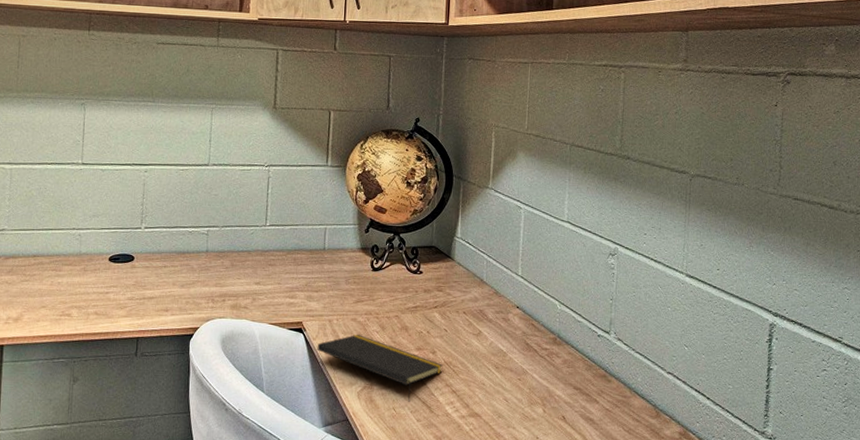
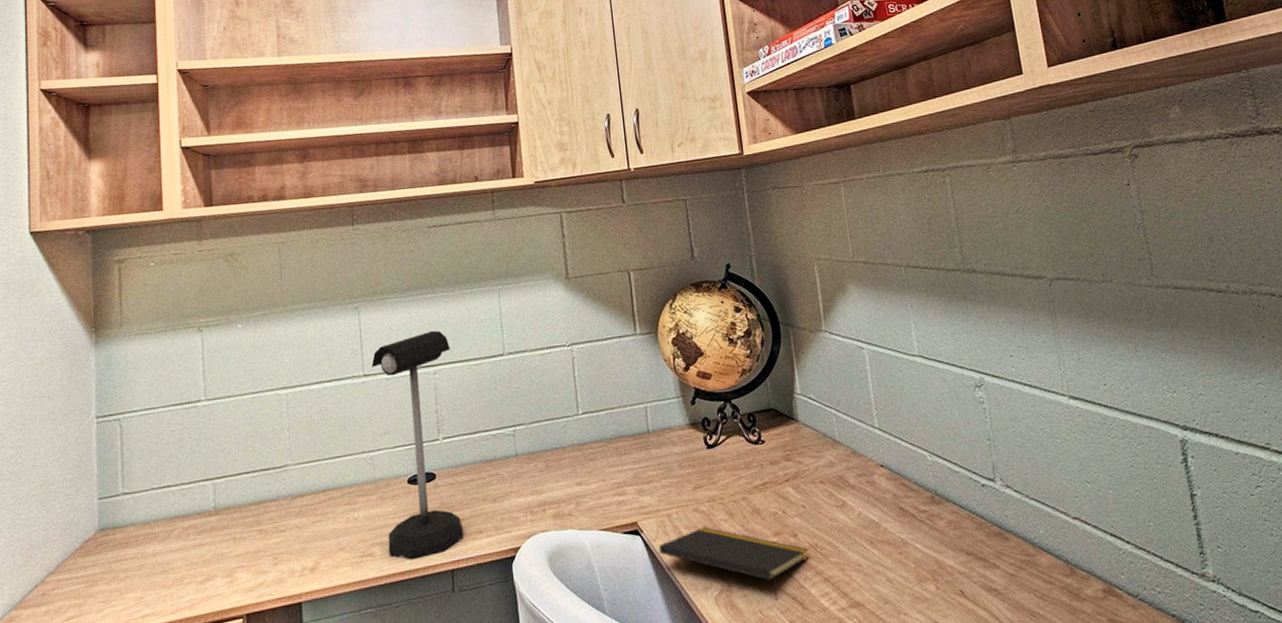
desk lamp: none [84,134,162,325] -> present [371,330,463,560]

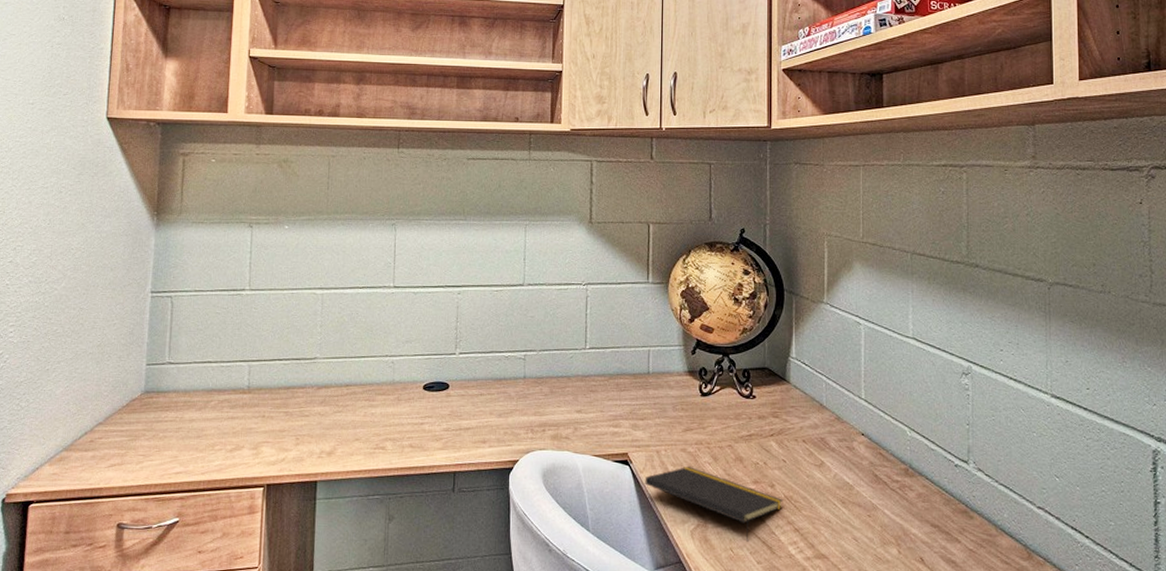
desk lamp: present [371,330,463,560] -> none [399,254,475,458]

